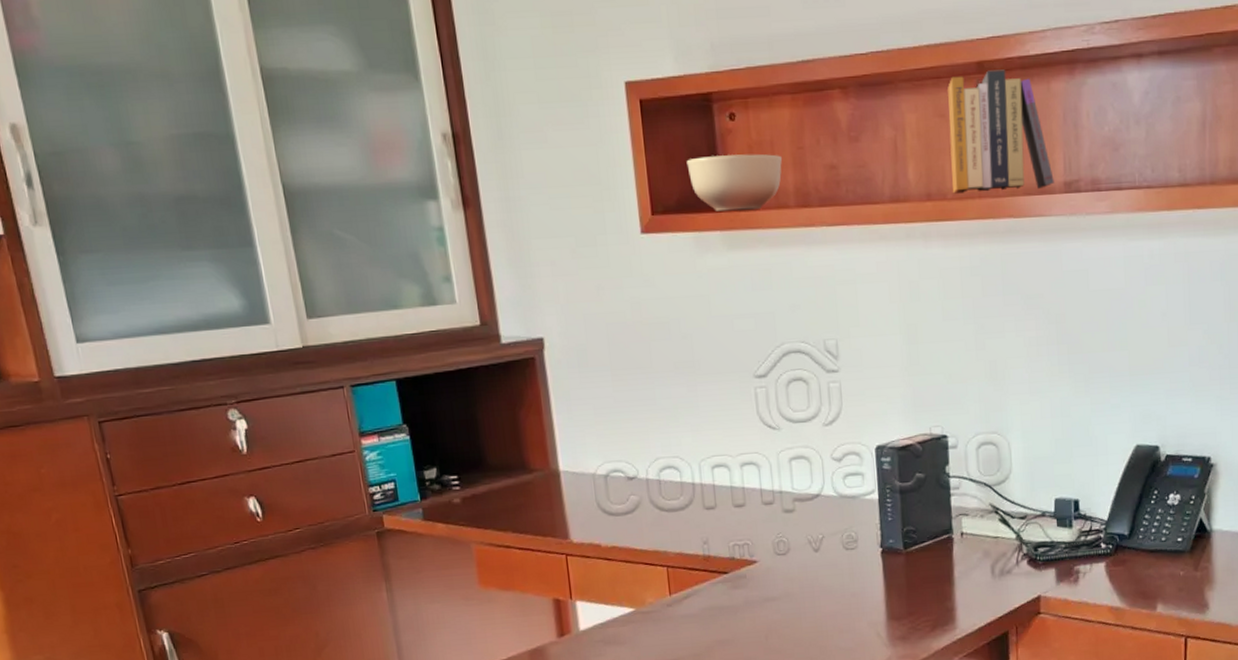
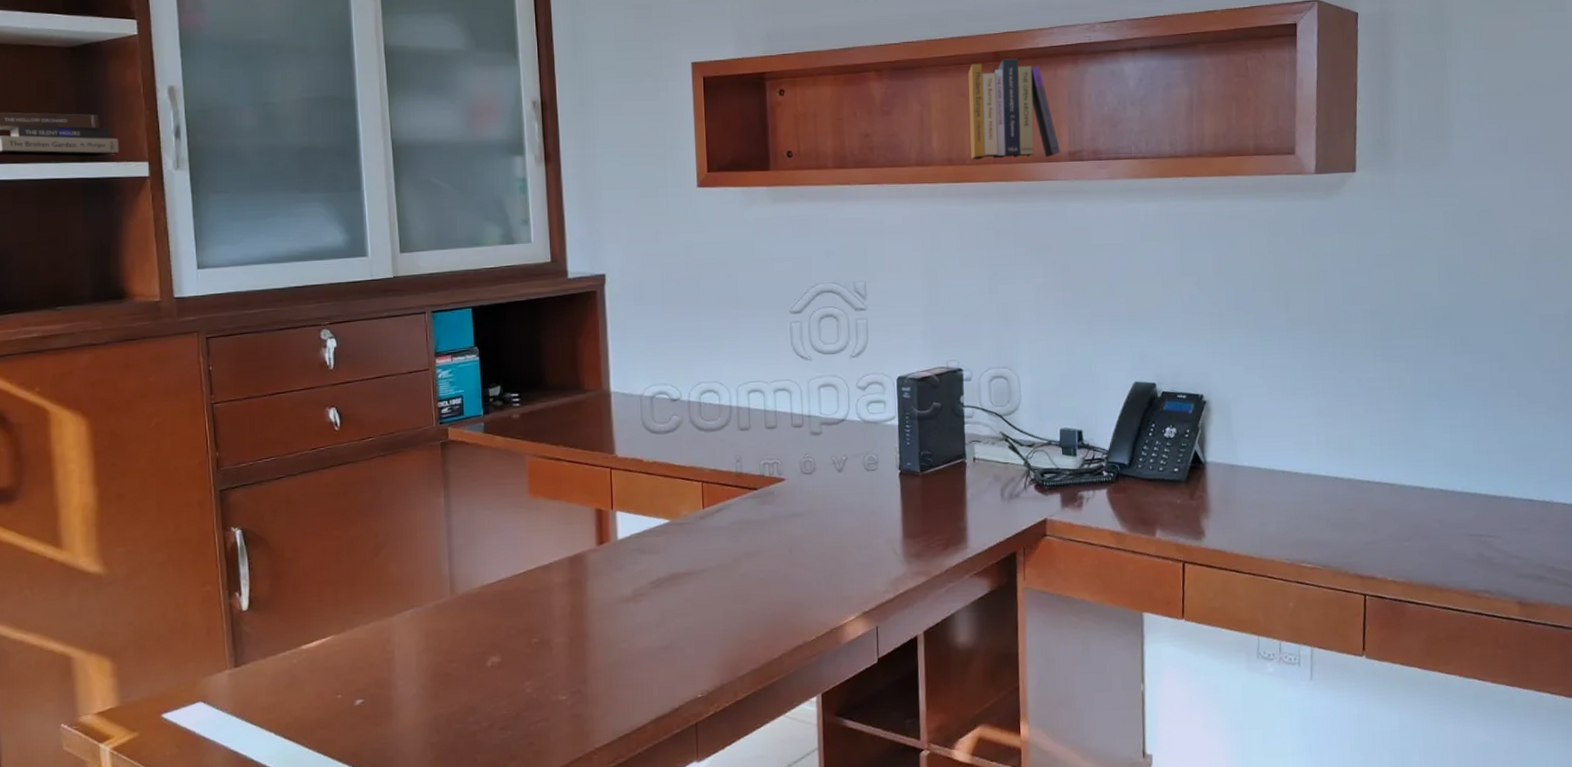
bowl: present [686,154,782,213] -> none [740,123,823,171]

